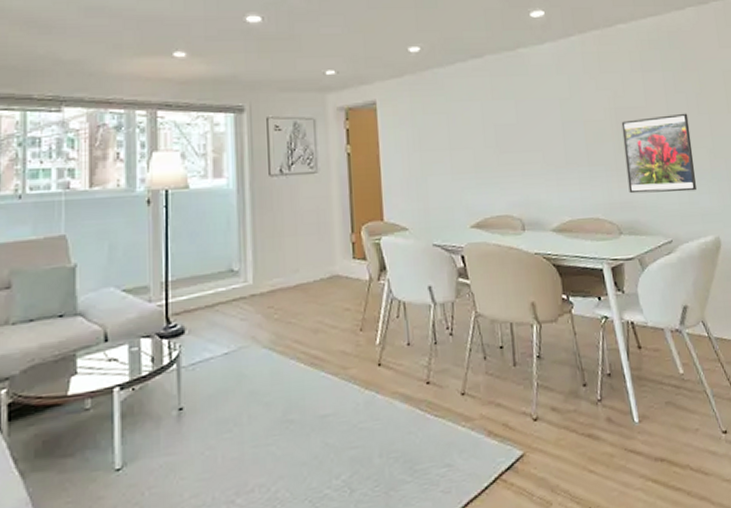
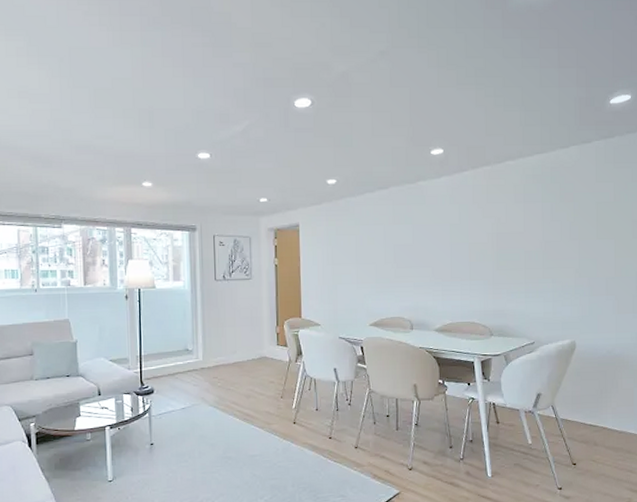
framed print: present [621,113,697,194] -> none [501,238,561,304]

